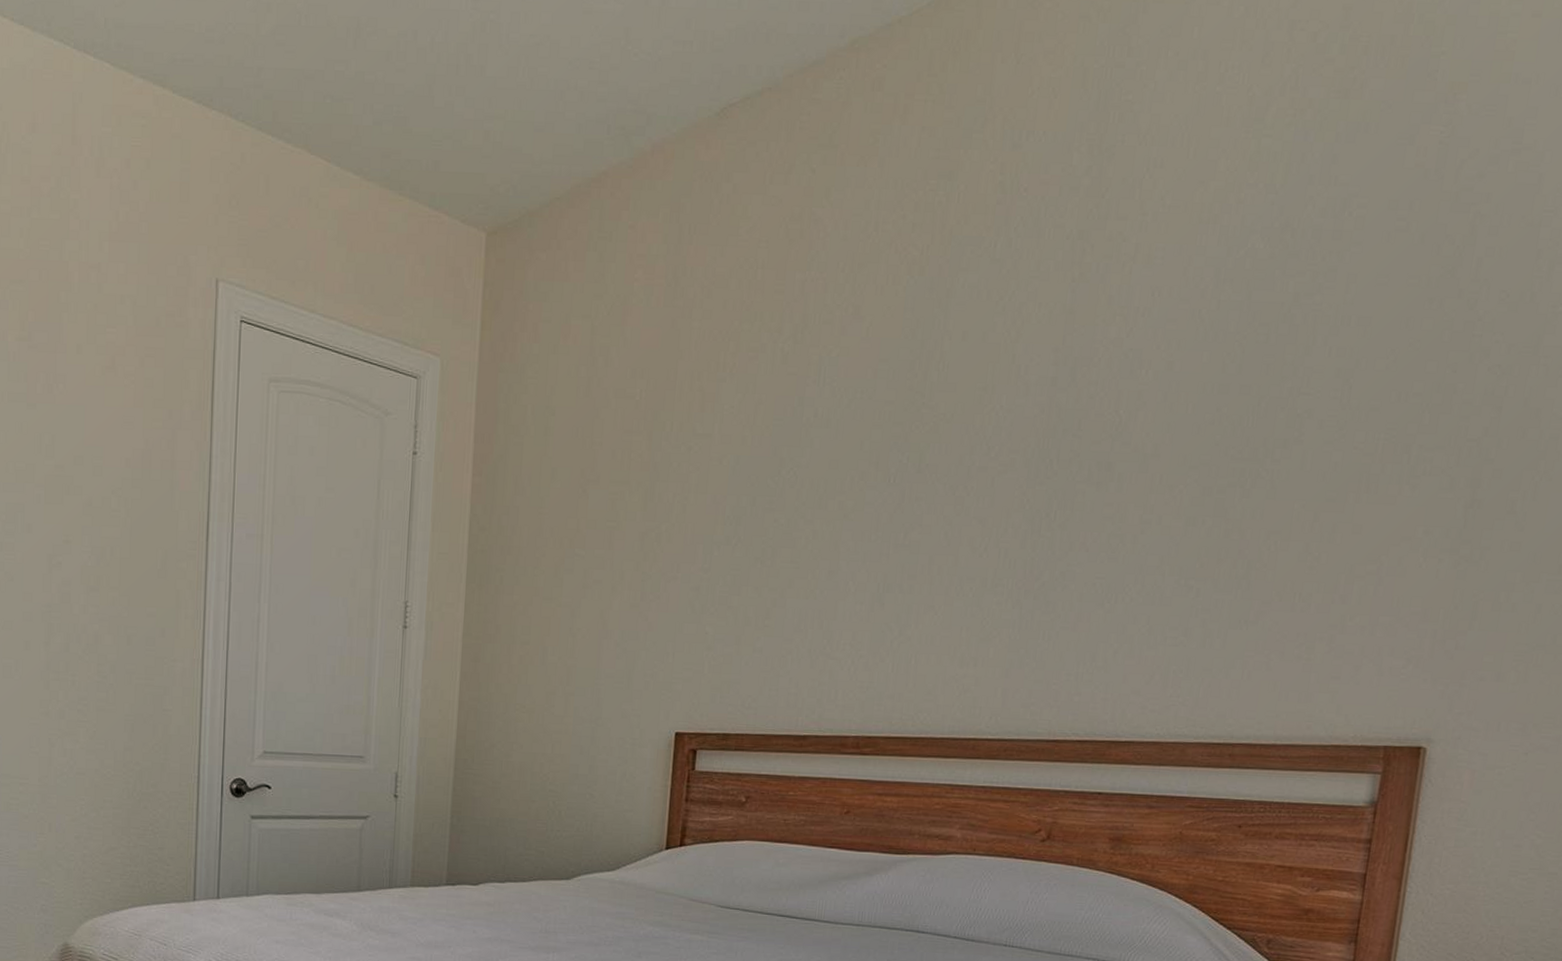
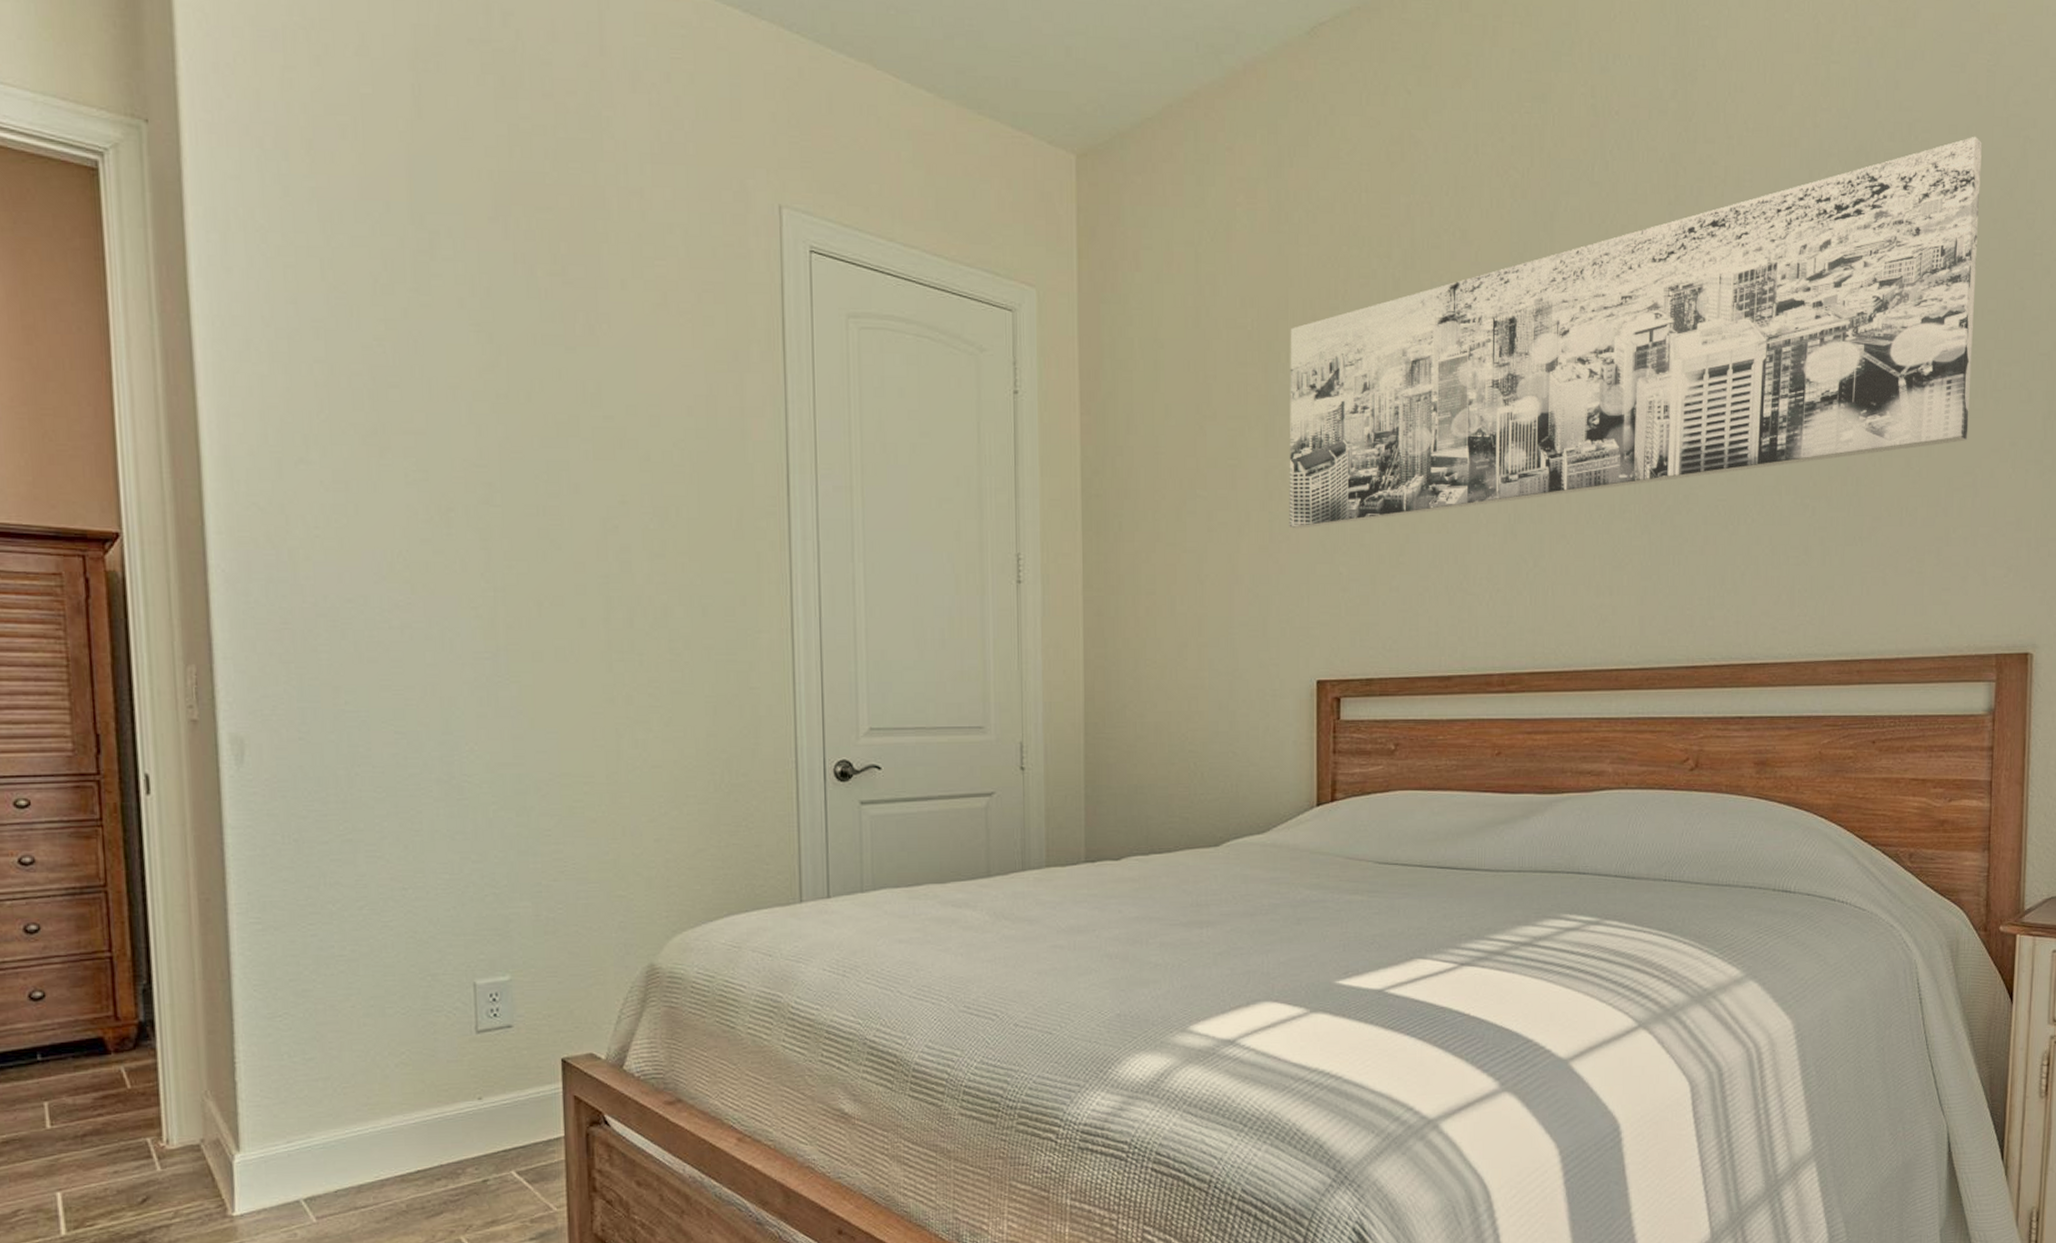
wall art: none [660,211,1425,589] -> present [1289,136,1982,529]

